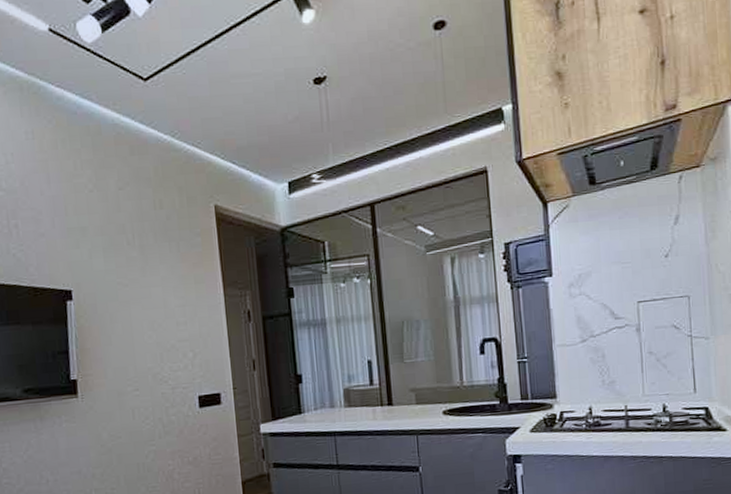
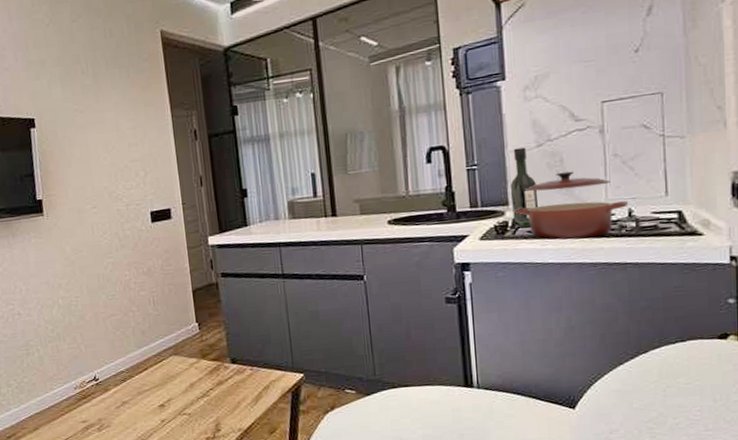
bottle: none [557,342,584,420] -> present [510,147,539,227]
saucepan: none [561,367,663,433] -> present [514,171,629,240]

